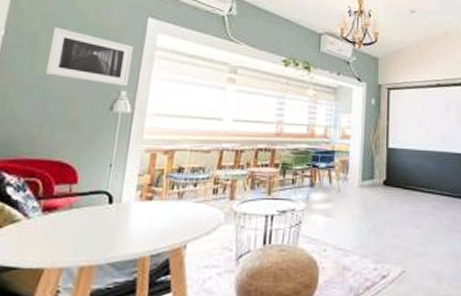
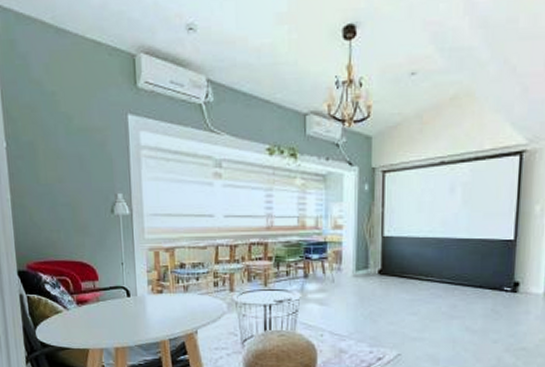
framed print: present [46,28,134,87] -> none [47,134,123,189]

